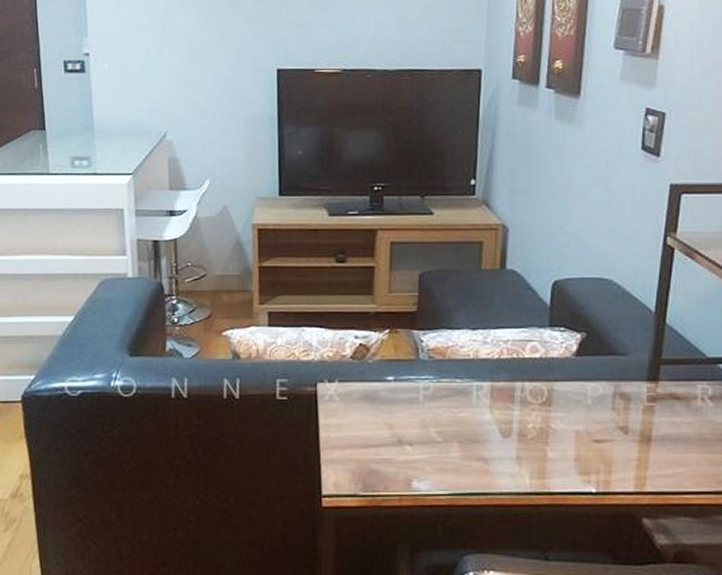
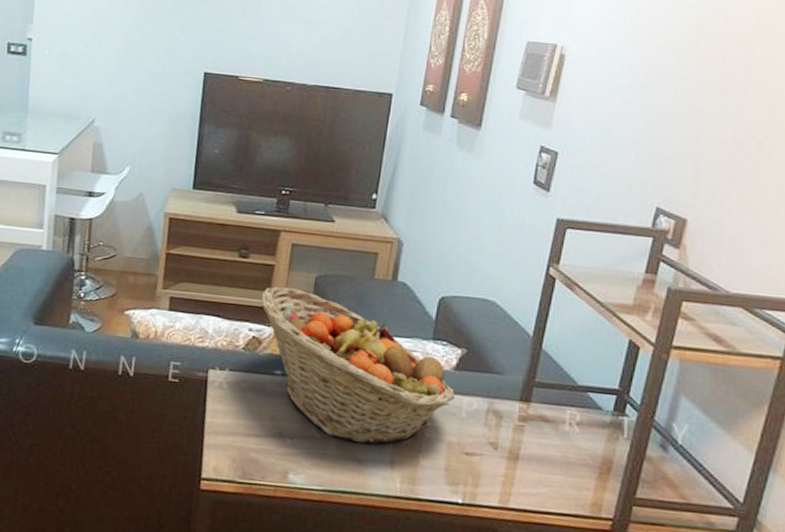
fruit basket: none [363,288,579,442] -> present [260,286,455,445]

